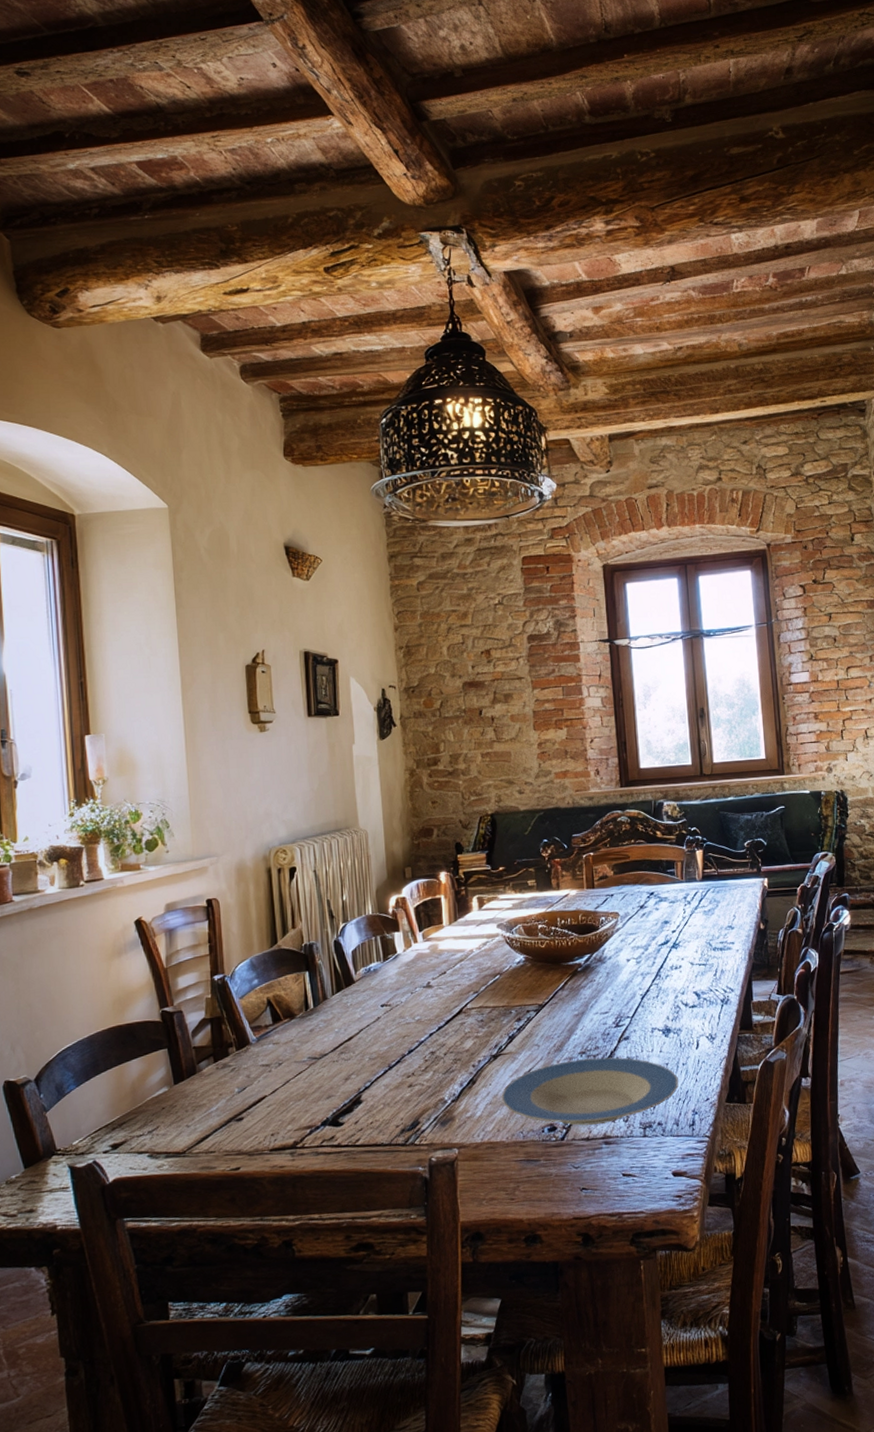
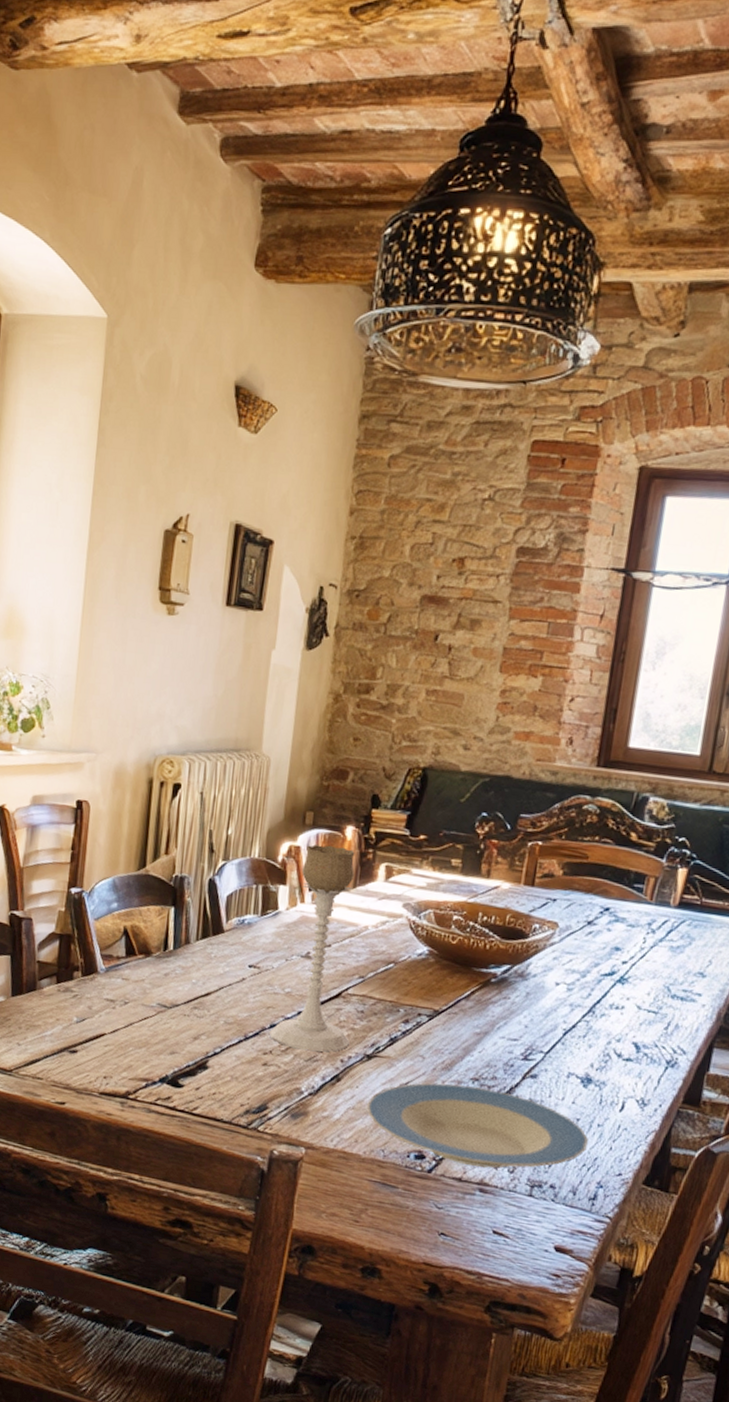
candle holder: none [408,890,477,1066] -> present [268,844,355,1052]

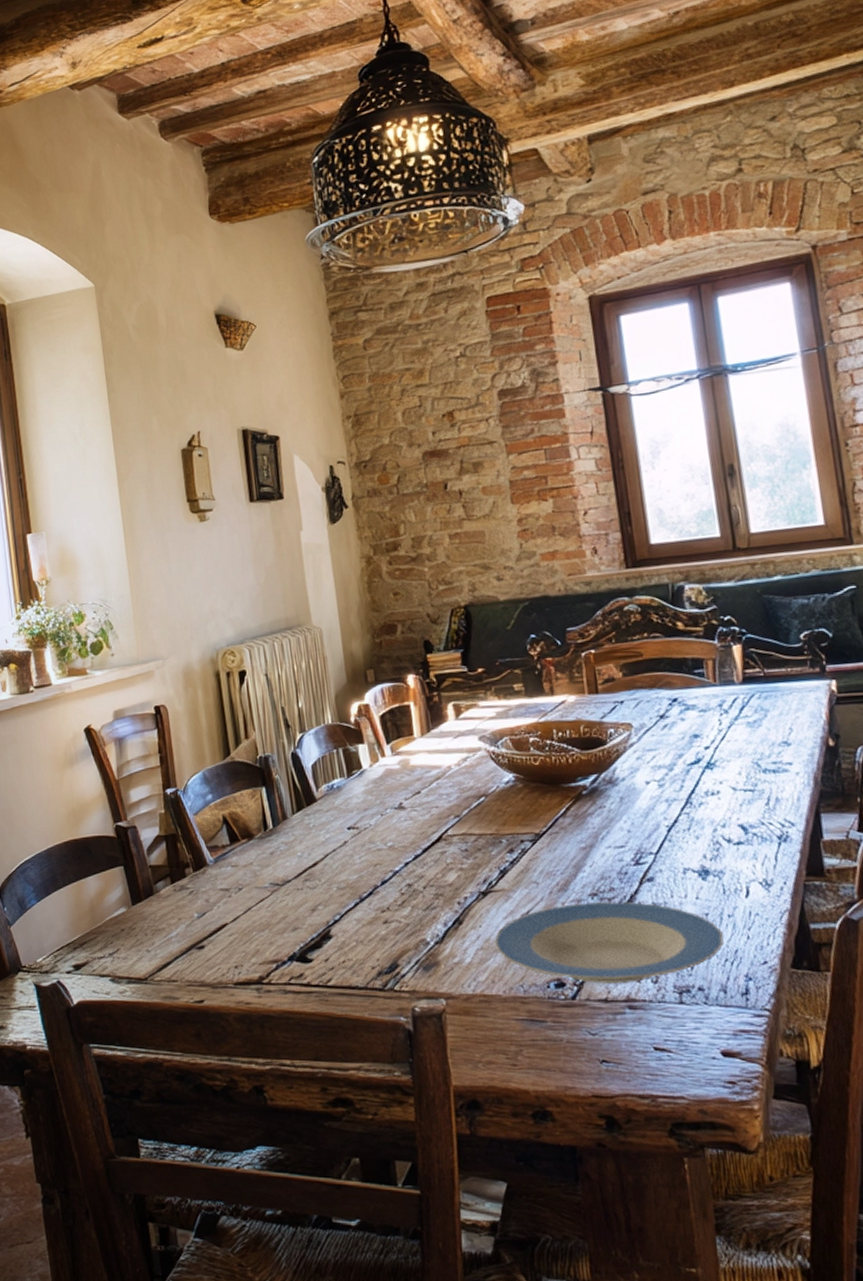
candle holder: present [268,844,355,1052] -> none [374,695,462,901]

